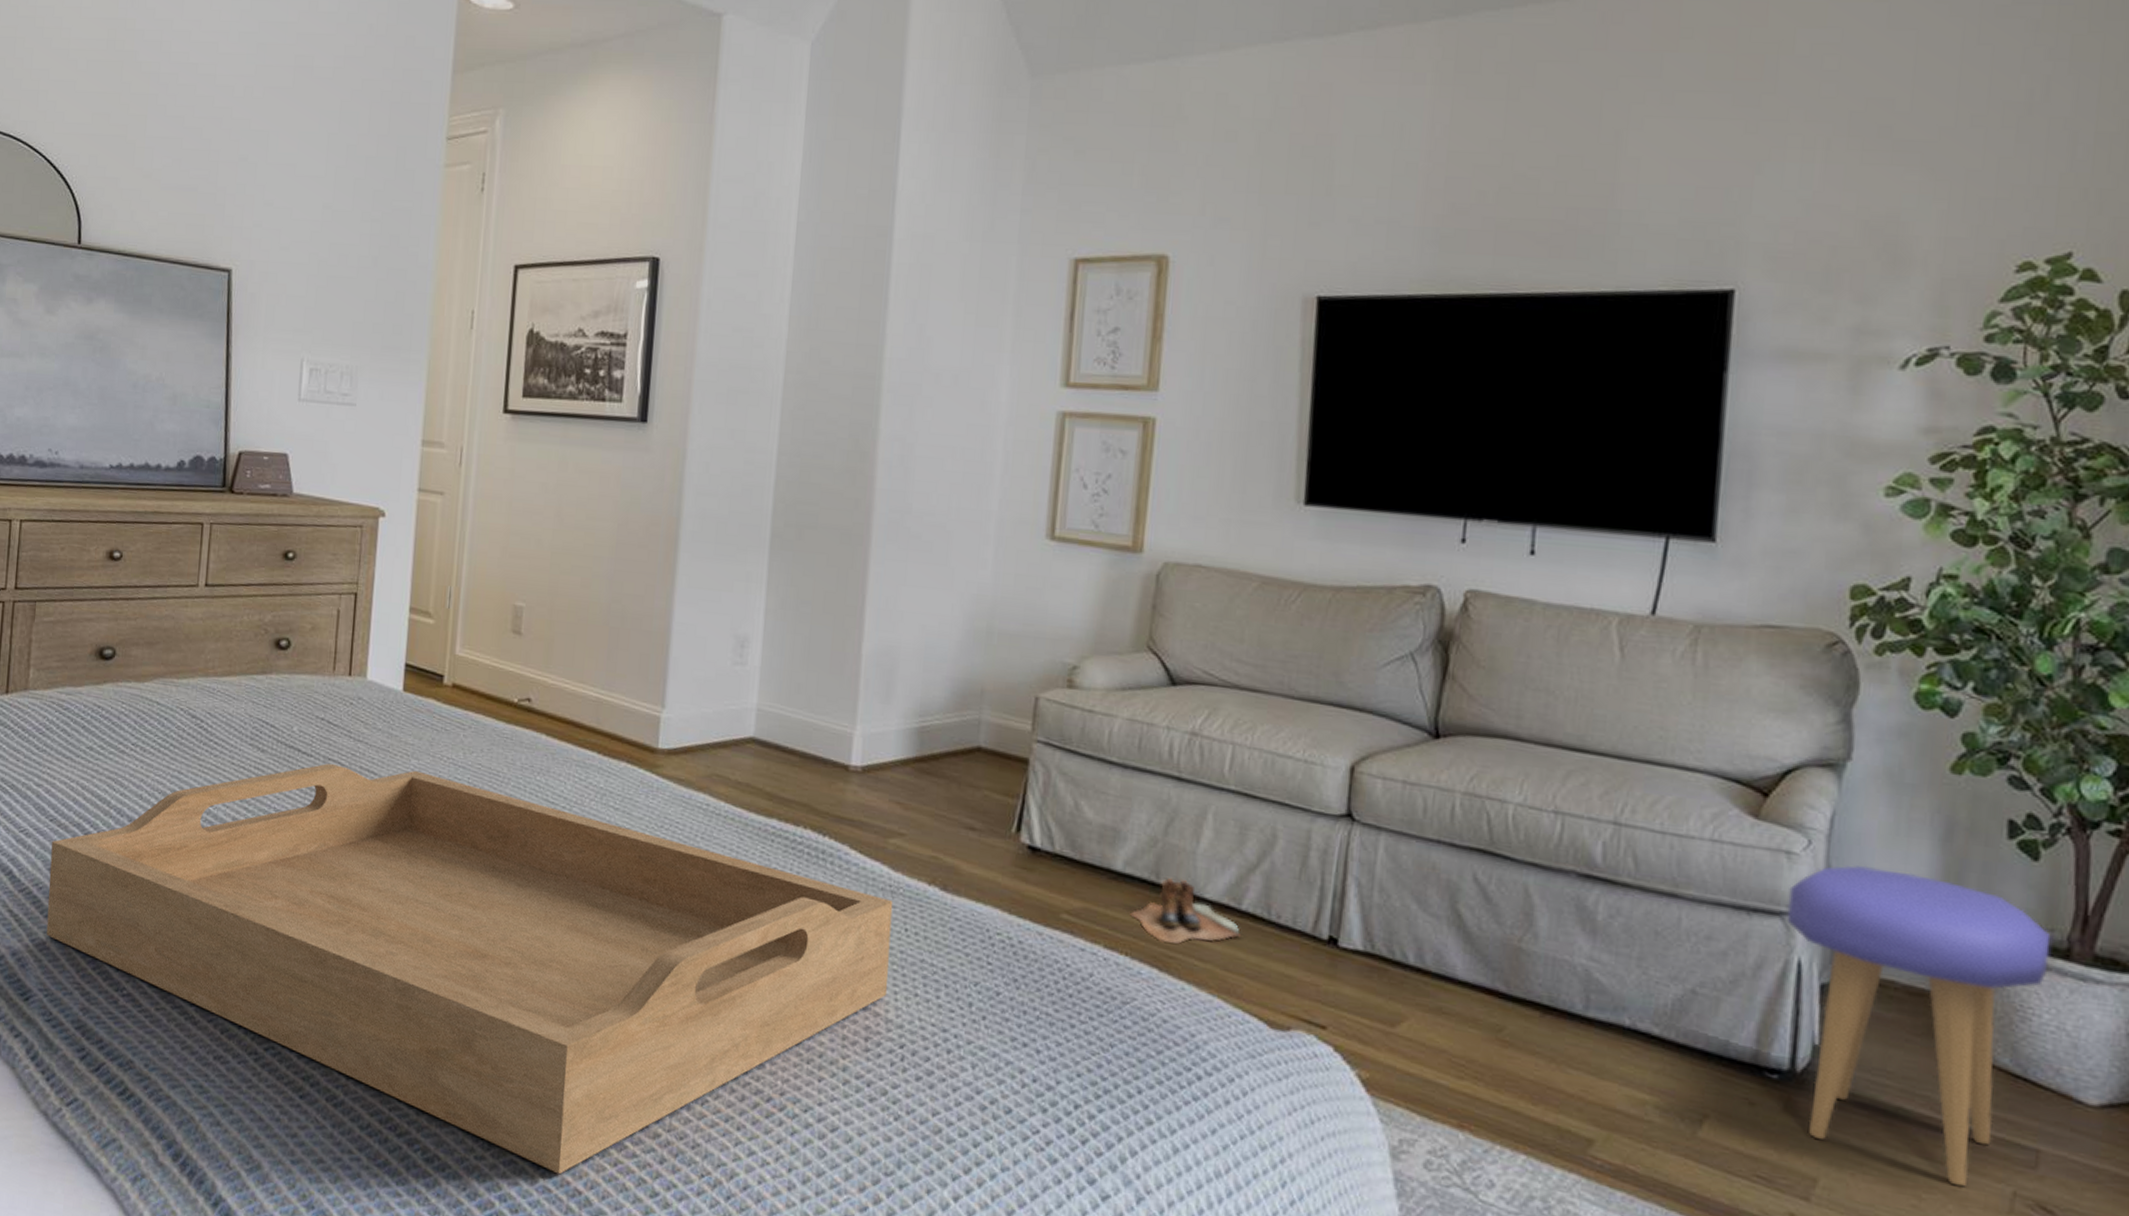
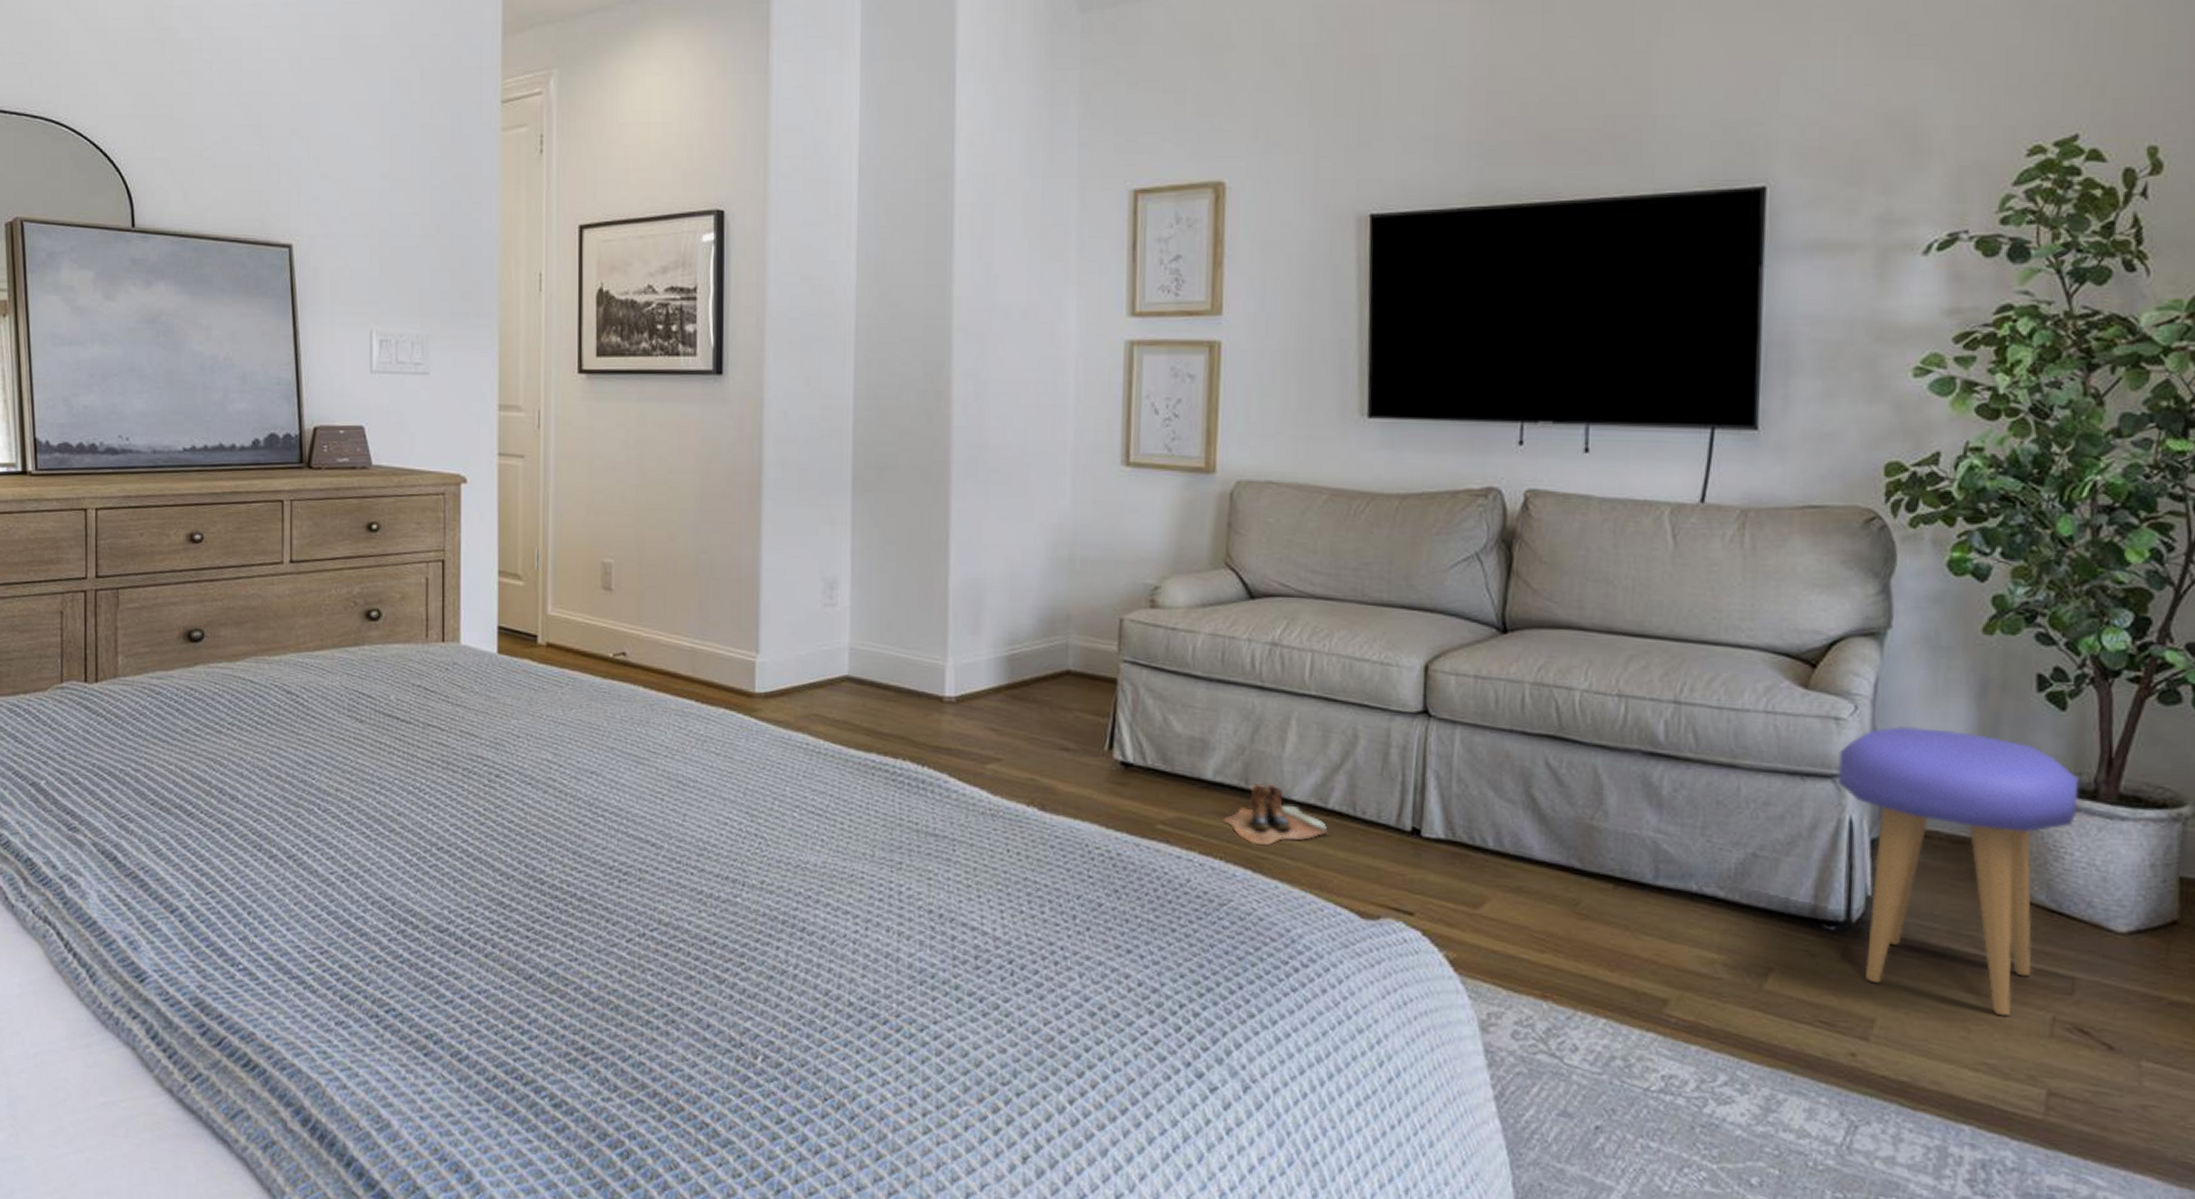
serving tray: present [46,763,893,1175] -> none [155,729,994,1109]

